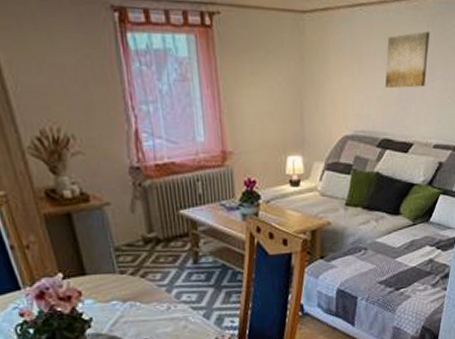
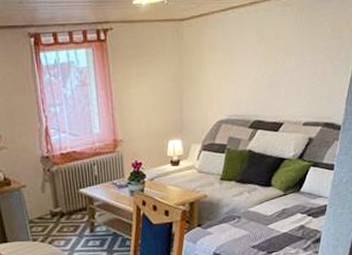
wall art: present [384,31,431,89] -> none [256,24,299,77]

